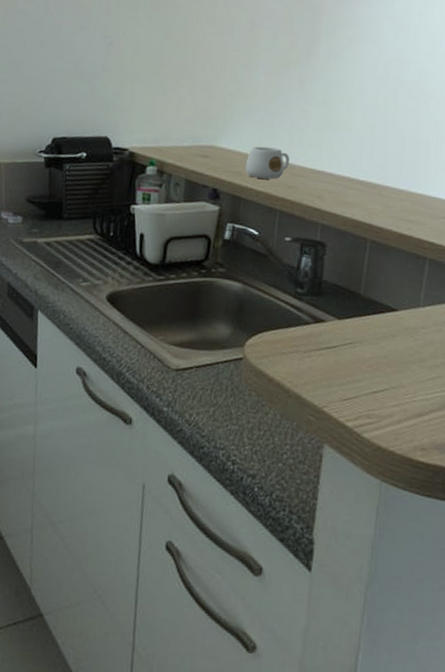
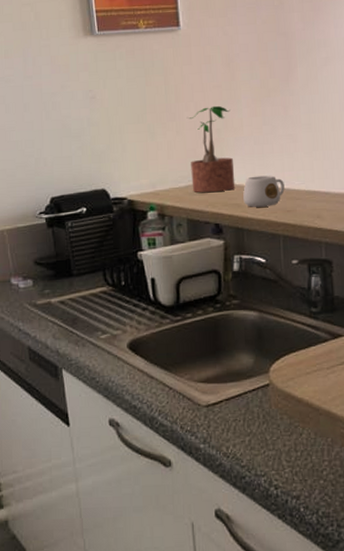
potted plant: none [195,69,246,157] -> present [189,105,236,193]

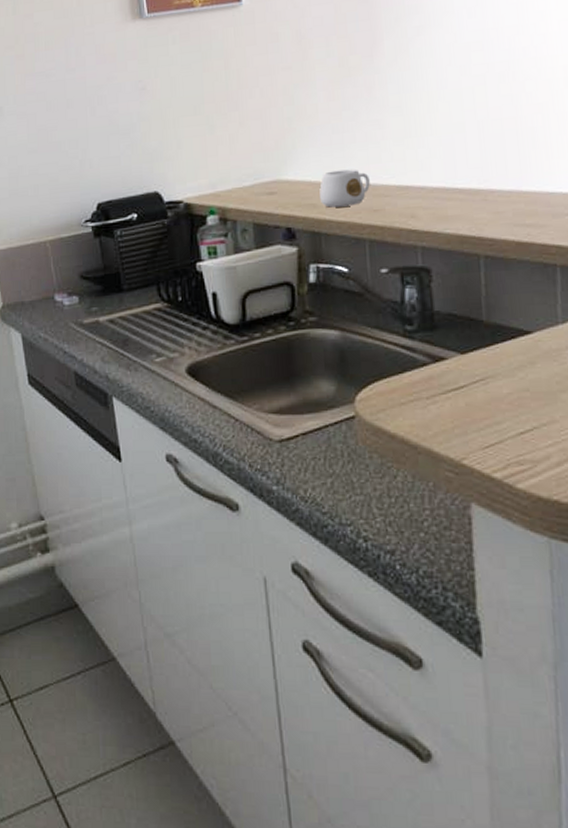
potted plant: present [189,105,236,193] -> none [253,90,310,193]

